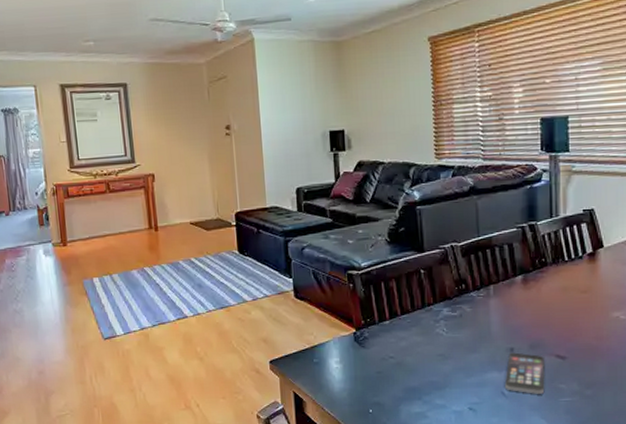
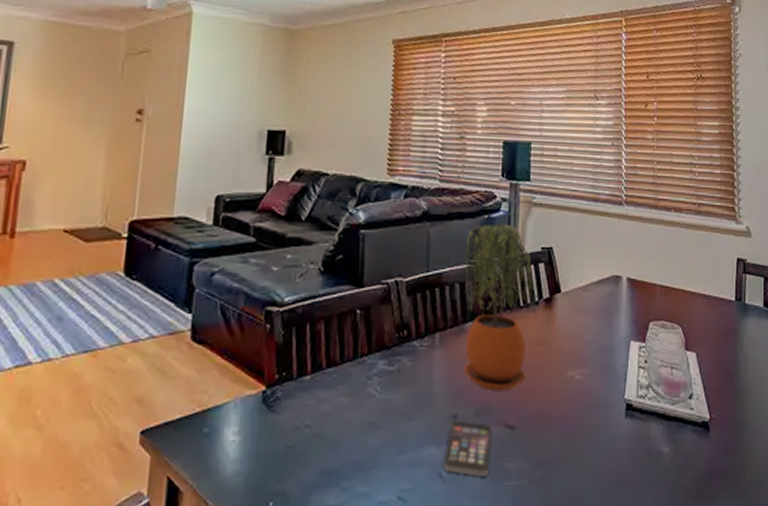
potted plant: none [512,191,581,330] -> present [463,223,537,391]

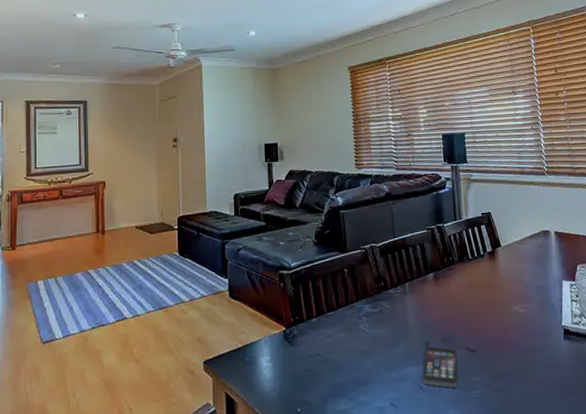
potted plant: present [463,223,537,391] -> none [422,197,483,324]

